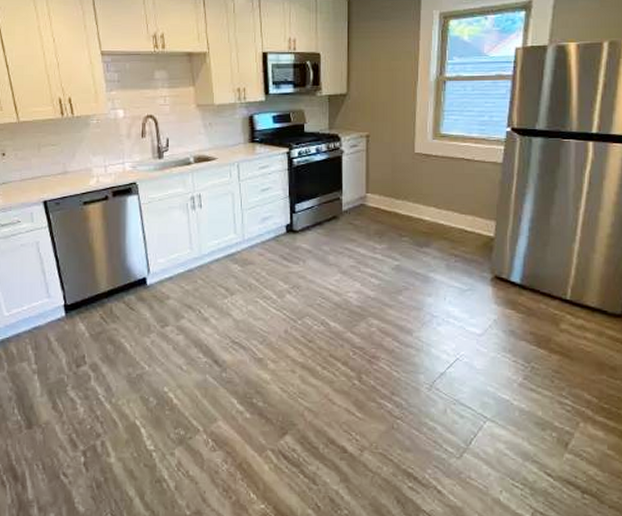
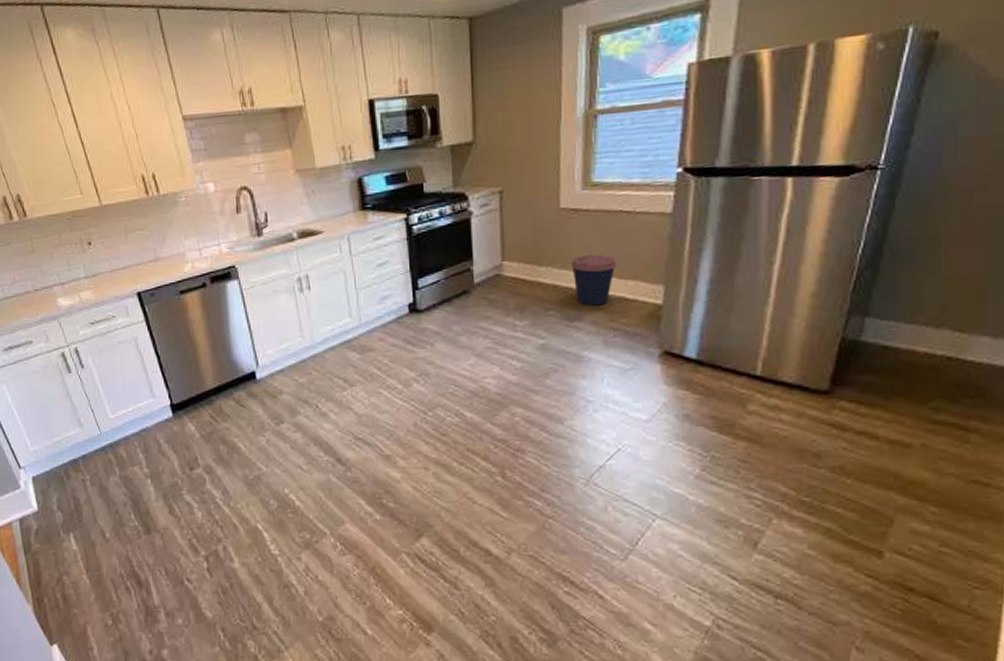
coffee cup: none [421,192,458,235] -> present [570,254,616,306]

